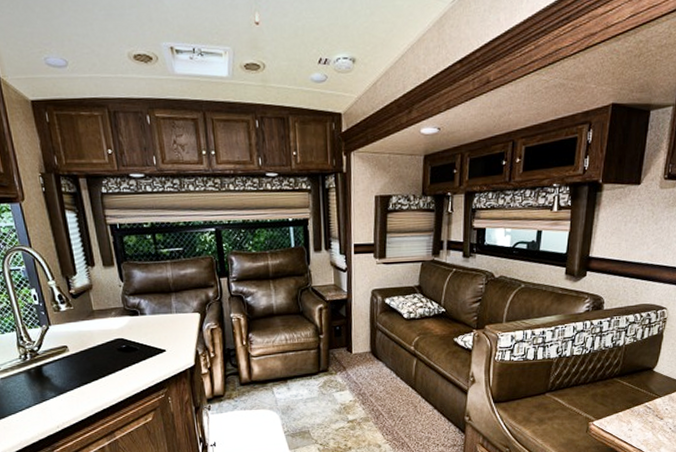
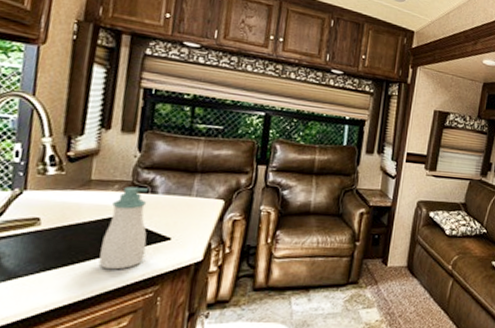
soap bottle: none [114,311,150,380] -> present [98,186,149,270]

